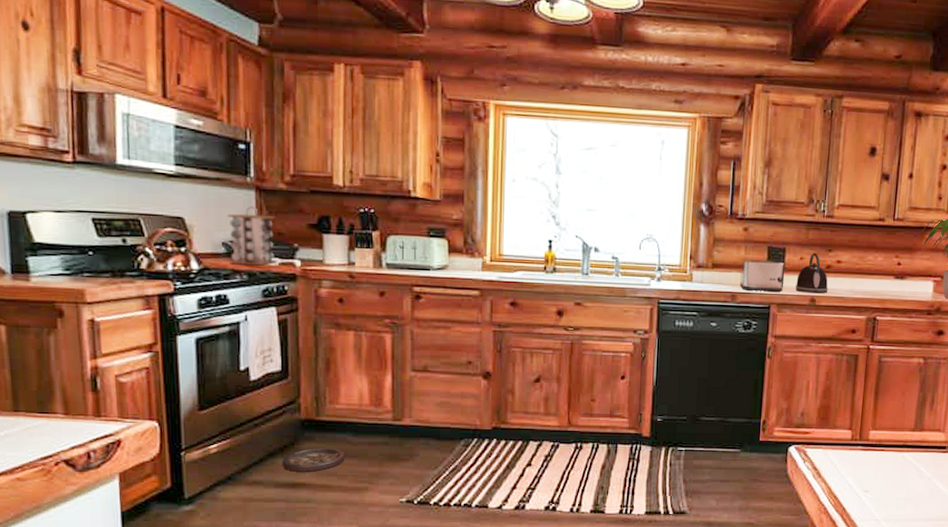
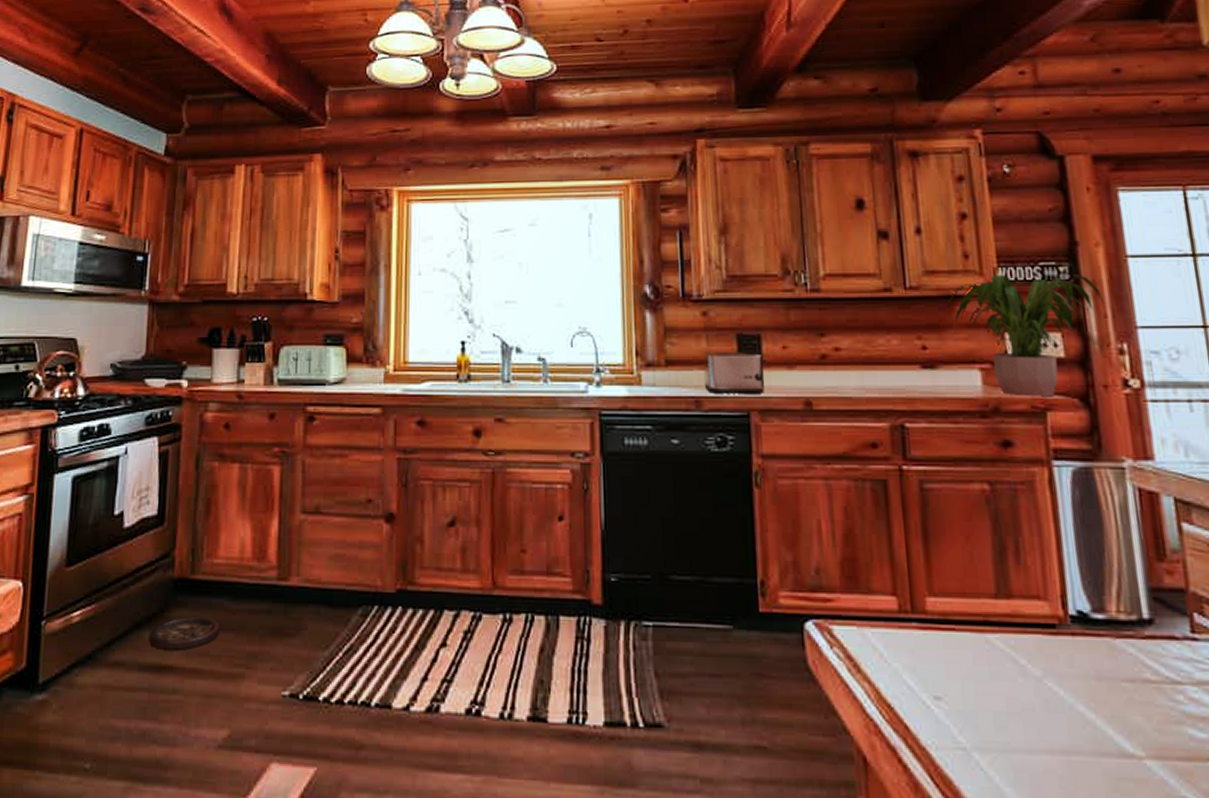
spice rack: present [227,206,277,267] -> none [116,322,166,390]
kettle: present [796,252,828,294] -> none [781,338,828,395]

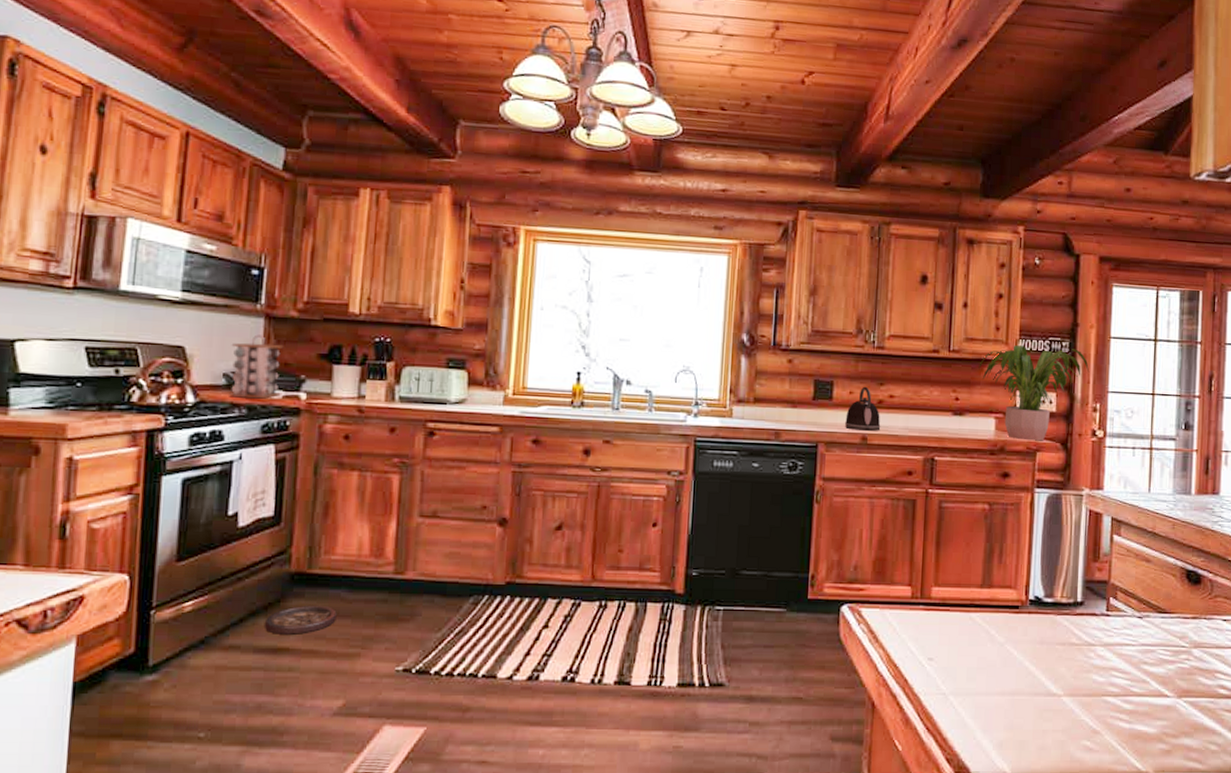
spice rack: none [116,322,166,390] -> present [229,334,284,400]
toaster: present [702,351,767,393] -> none [783,393,836,429]
kettle: none [781,338,828,395] -> present [845,386,881,432]

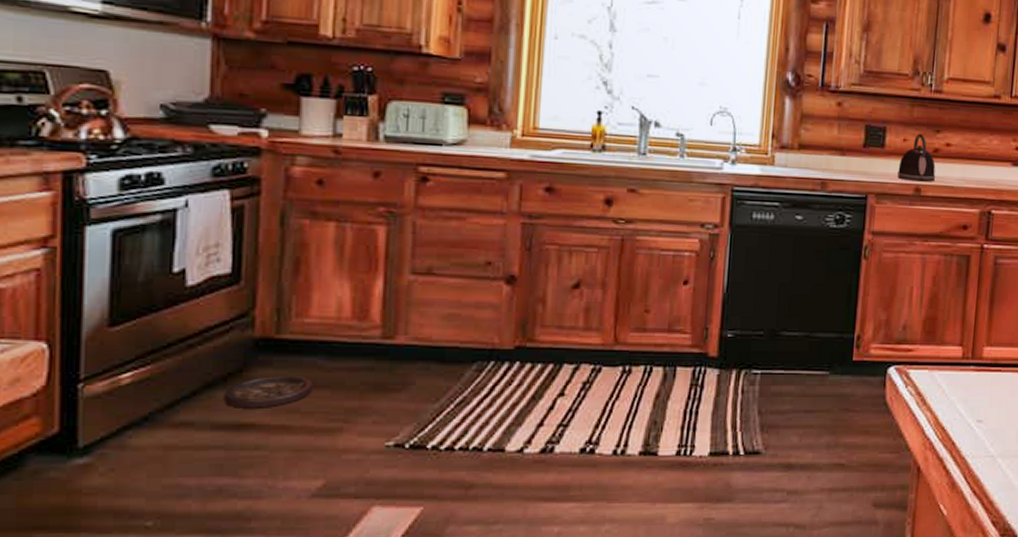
spice rack: present [229,334,284,400] -> none [169,58,238,137]

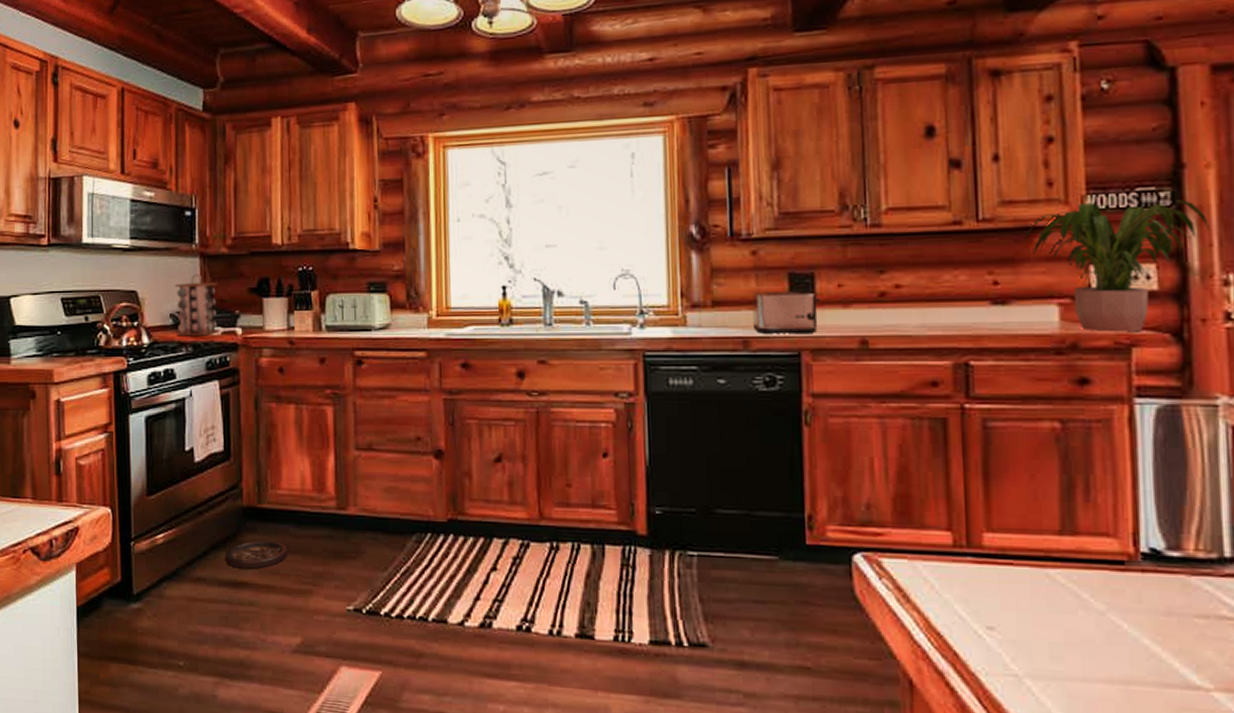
spice rack: none [169,58,238,137] -> present [174,274,220,338]
toaster: none [831,139,889,179] -> present [751,290,821,333]
kettle: present [897,133,936,183] -> none [835,276,886,334]

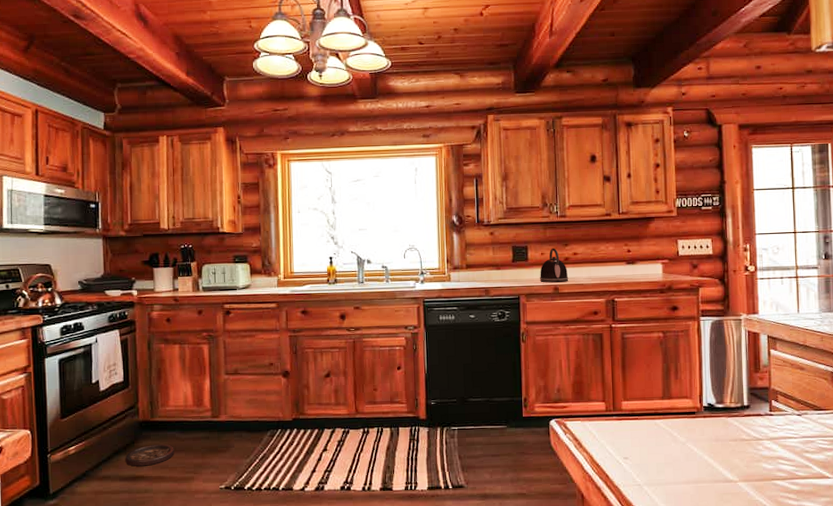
spice rack: present [174,274,220,338] -> none [82,251,119,299]
toaster: present [751,290,821,333] -> none [490,257,531,285]
kettle: none [835,276,886,334] -> present [540,248,569,284]
potted plant: present [1025,200,1209,333] -> none [644,202,737,279]

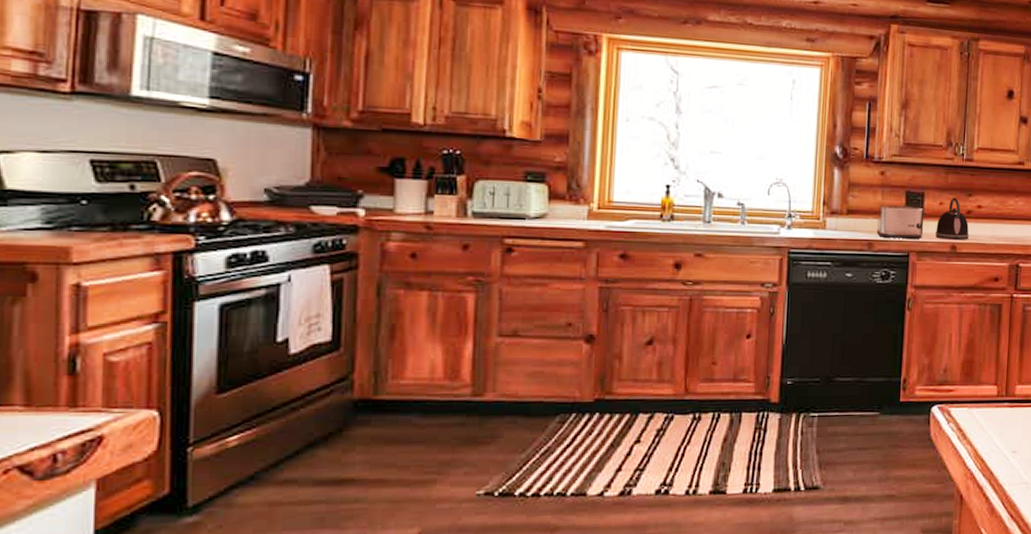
pet bowl: present [126,443,174,467] -> none [326,432,408,465]
toaster: none [490,257,531,285] -> present [876,204,927,239]

